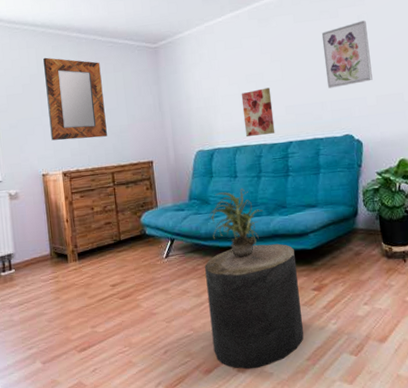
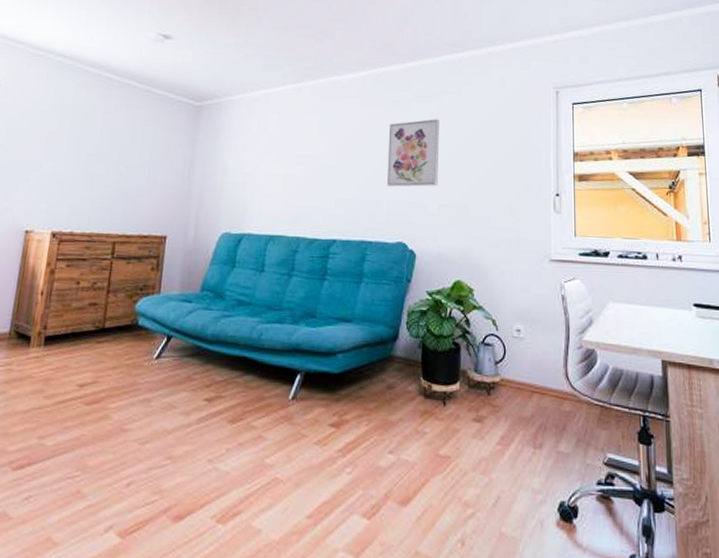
home mirror: present [43,57,107,141] -> none [48,94,130,198]
stool: present [205,243,304,370] -> none [191,357,316,522]
potted plant: present [208,188,263,256] -> none [220,285,287,370]
wall art: present [241,87,275,137] -> none [283,173,322,227]

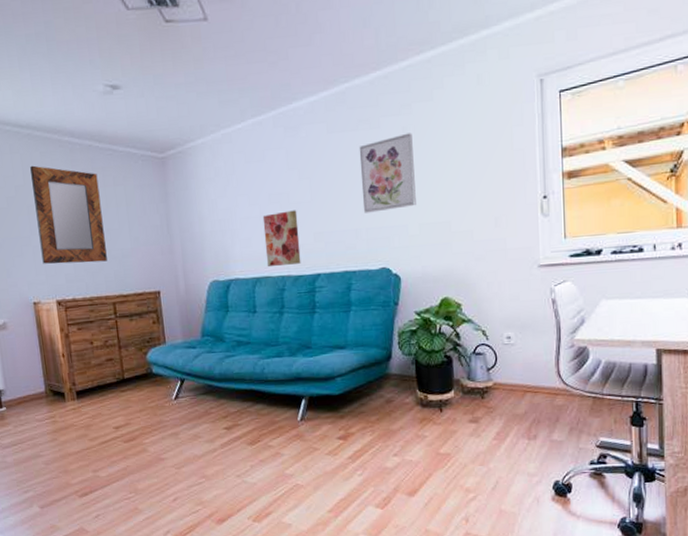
home mirror: none [48,94,130,198] -> present [30,165,107,264]
wall art: none [283,173,322,227] -> present [262,210,301,267]

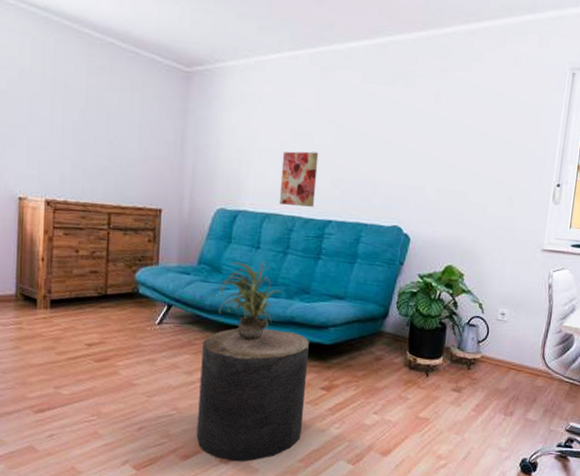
home mirror: present [30,165,107,264] -> none [37,51,115,168]
stool: none [218,387,326,520] -> present [196,328,309,462]
potted plant: none [223,325,284,400] -> present [217,262,282,339]
wall art: present [359,133,416,213] -> none [385,98,445,171]

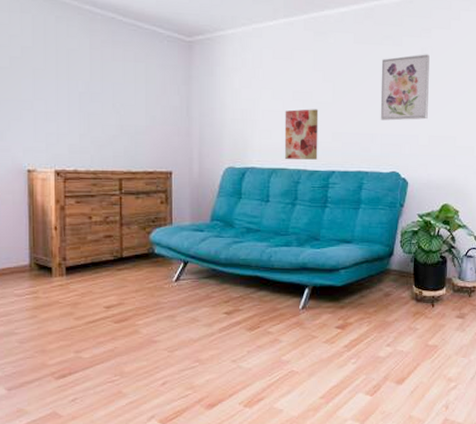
stool: present [196,328,309,462] -> none [220,276,322,405]
potted plant: present [217,262,282,339] -> none [231,214,293,287]
wall art: none [385,98,445,171] -> present [380,54,430,121]

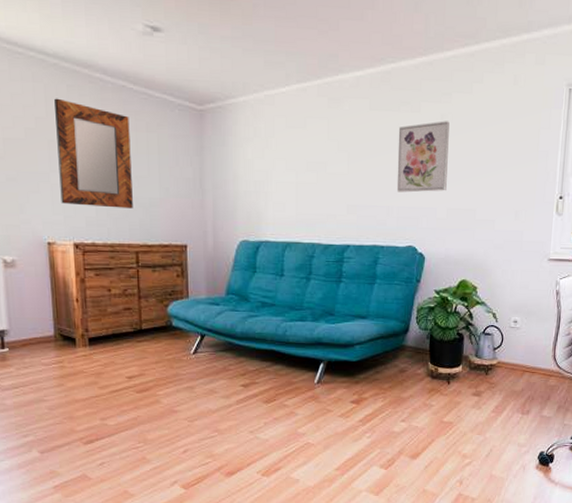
home mirror: none [42,28,118,136] -> present [54,98,133,209]
wall art: present [284,109,319,160] -> none [298,180,333,234]

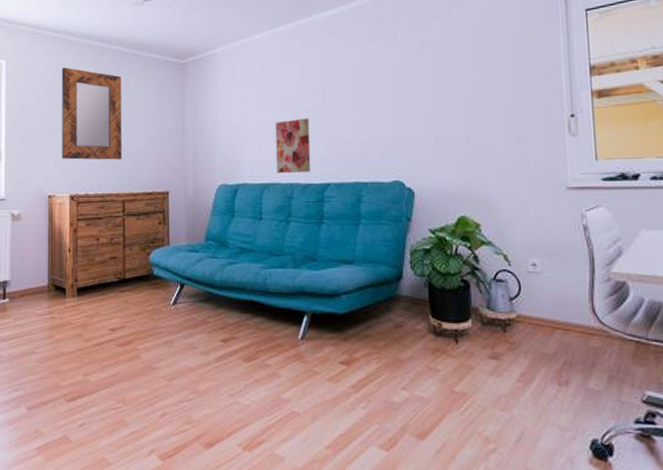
wall art: none [298,180,333,234] -> present [275,118,311,174]
wall art: present [396,121,450,193] -> none [374,47,433,124]

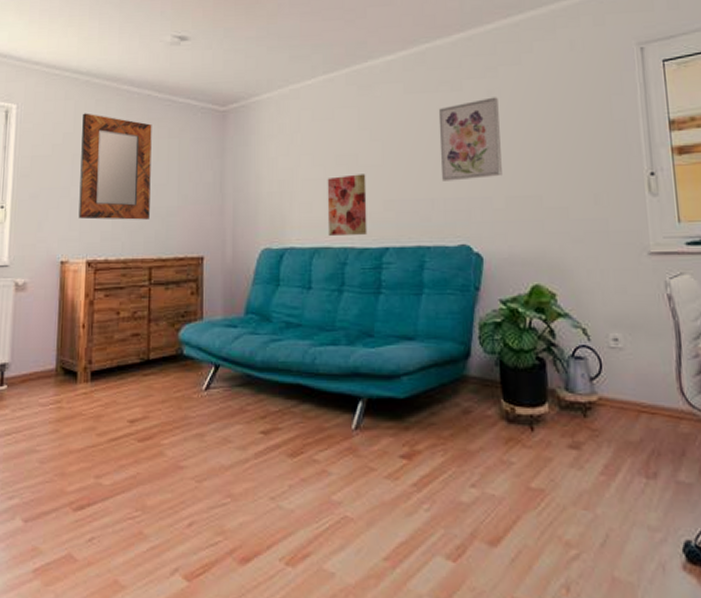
wall art: none [374,47,433,124] -> present [438,97,502,181]

